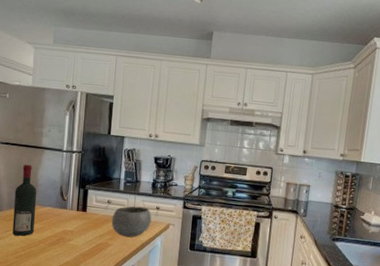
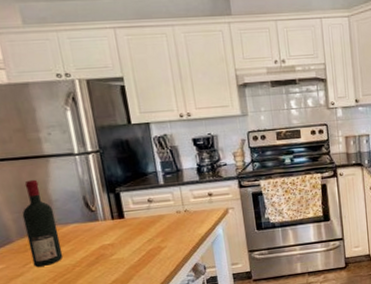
bowl: present [111,206,152,237] -> none [157,196,207,235]

